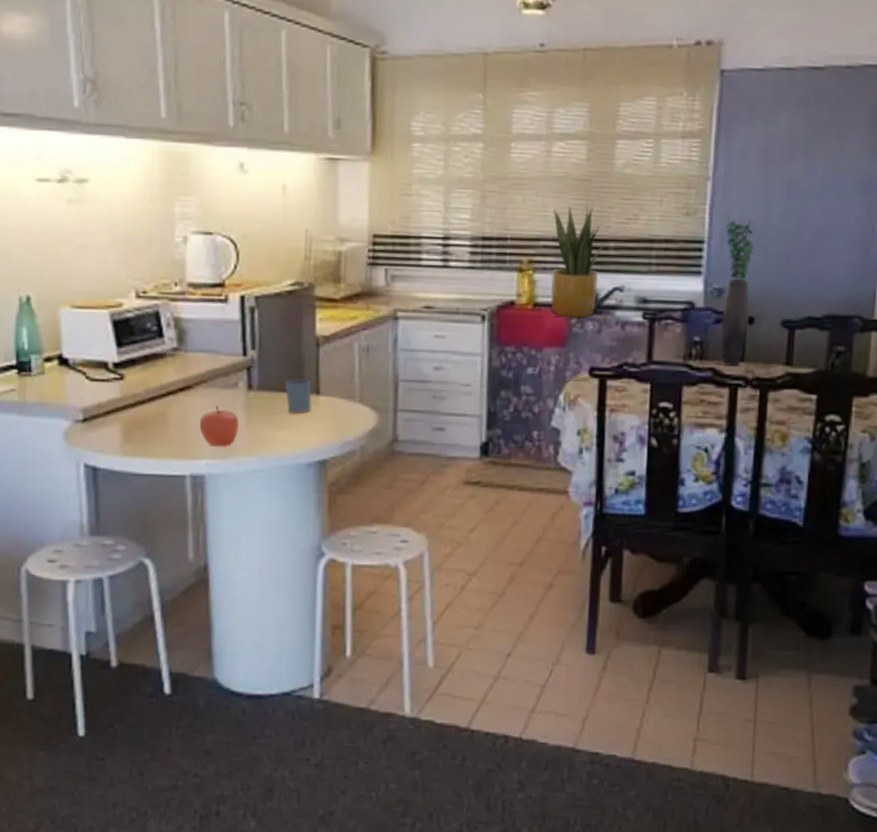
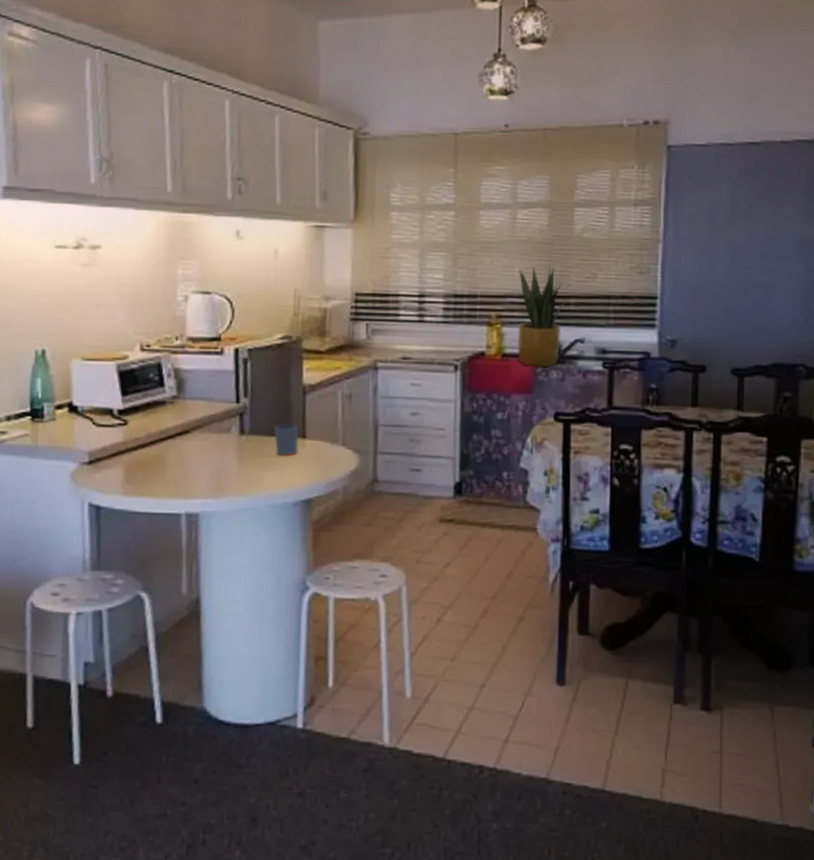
fruit: present [199,405,239,447] -> none [195,448,231,487]
vase: present [720,215,755,366] -> none [675,274,704,411]

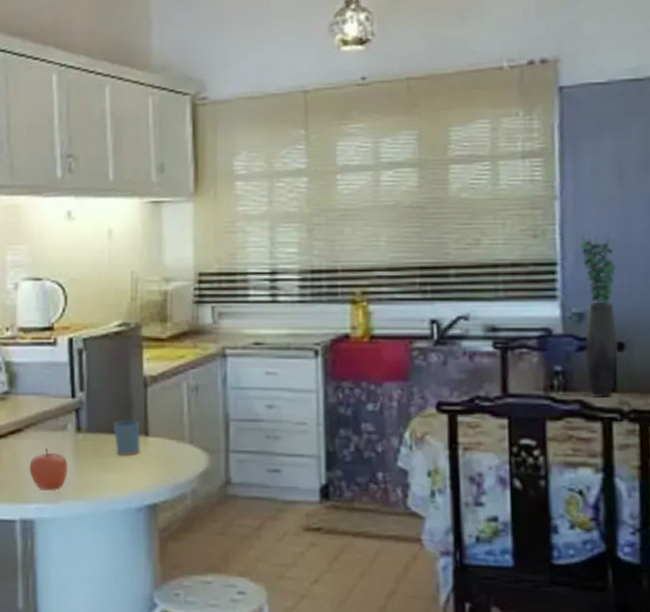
fruit: none [195,448,231,487] -> present [29,448,68,491]
planter: present [518,264,568,368] -> none [386,230,446,350]
vase: none [675,274,704,411] -> present [580,235,618,397]

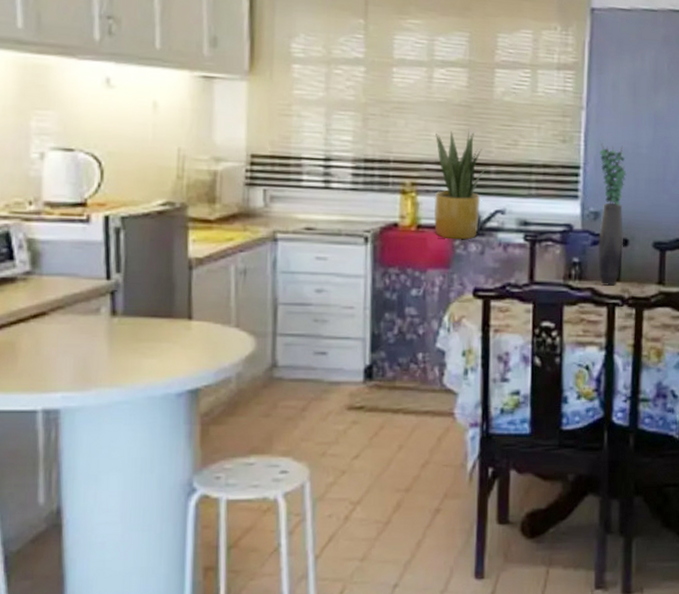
fruit: present [29,448,68,491] -> none [54,333,100,378]
mug: present [112,419,140,456] -> none [152,302,183,341]
planter: none [386,230,446,350] -> present [434,128,488,240]

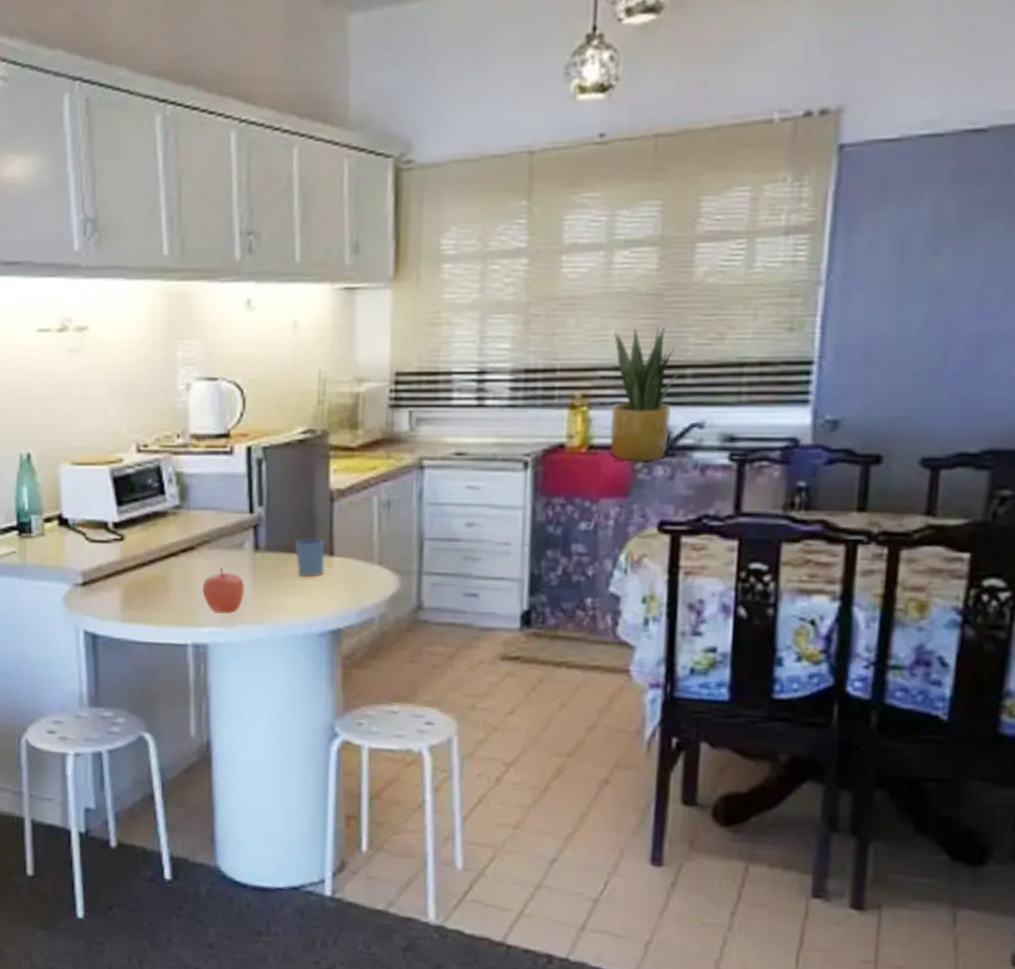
fruit: none [54,333,100,378] -> present [202,568,244,614]
mug: none [152,302,183,341] -> present [294,537,325,578]
vase: present [597,143,627,286] -> none [834,328,884,517]

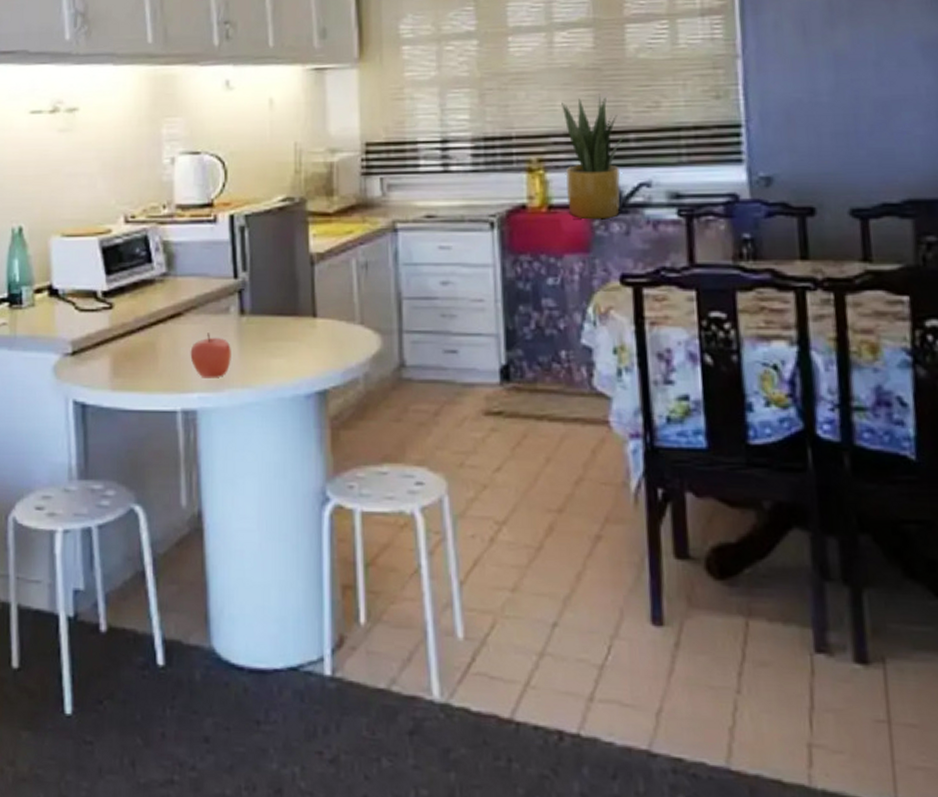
mug: present [294,537,325,578] -> none [278,300,308,340]

